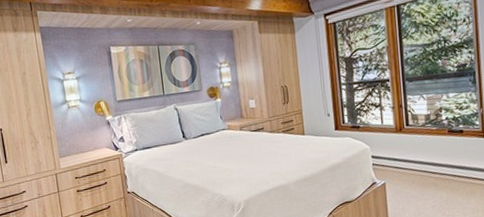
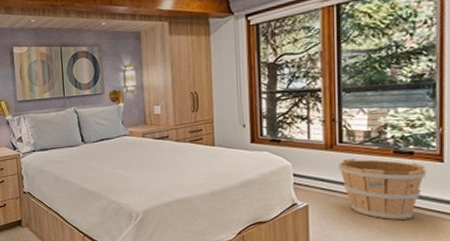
wooden bucket: none [407,139,474,190] -> present [339,159,427,221]

